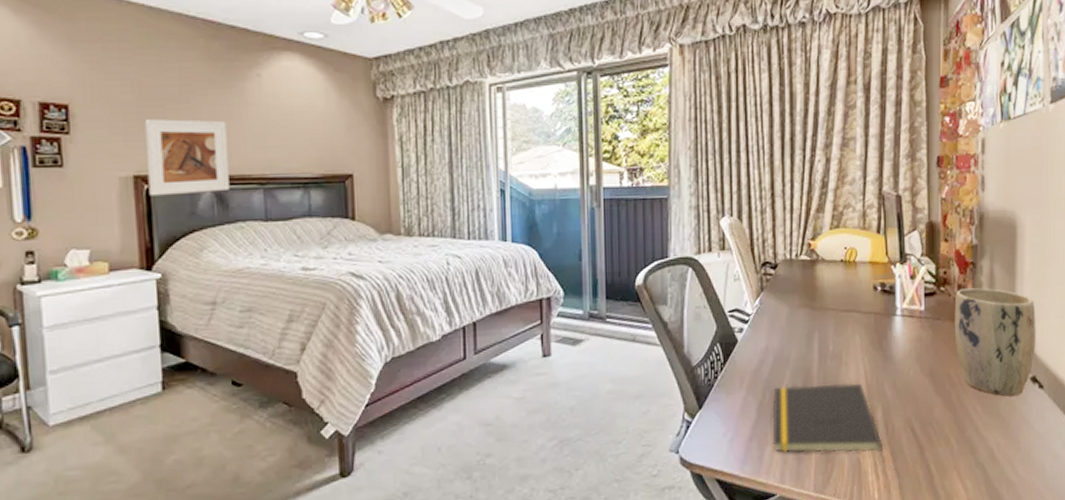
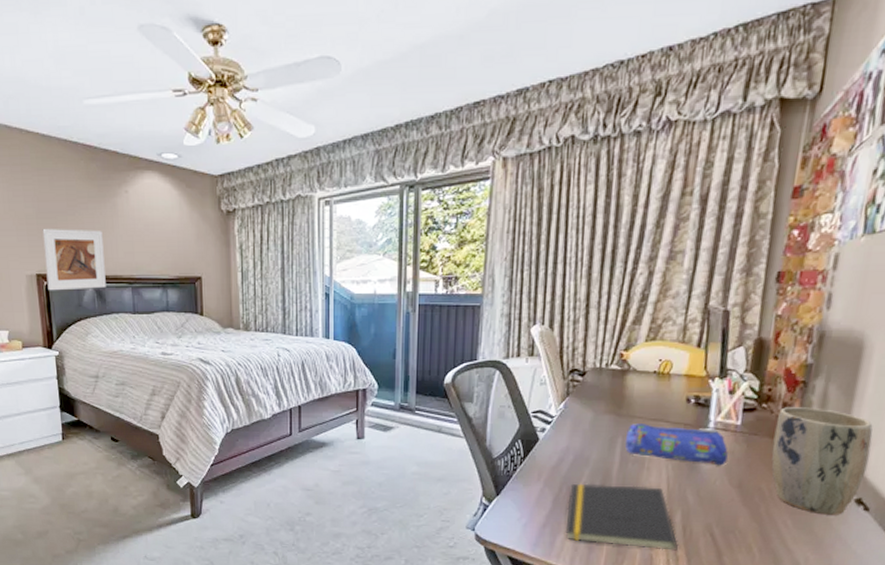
pencil case: none [821,316,917,355] -> present [625,424,728,466]

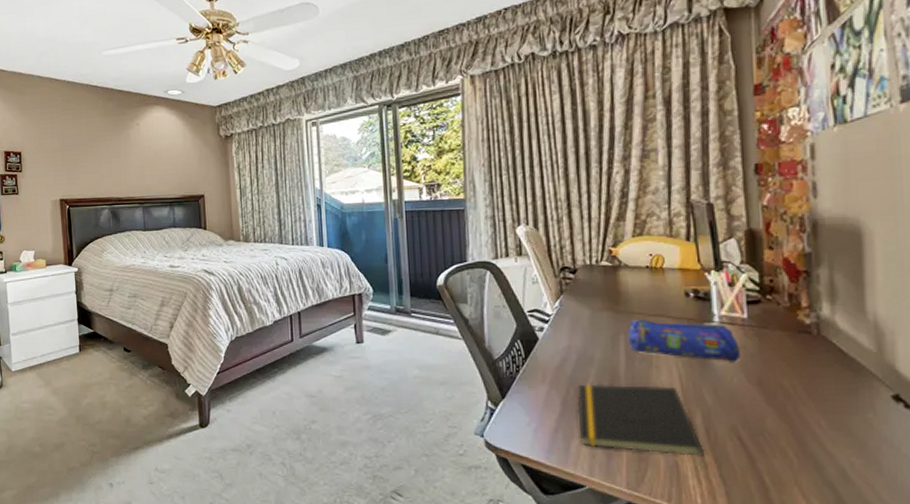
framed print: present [42,228,106,291] -> none [66,158,120,214]
plant pot: present [771,407,873,515] -> none [785,297,897,414]

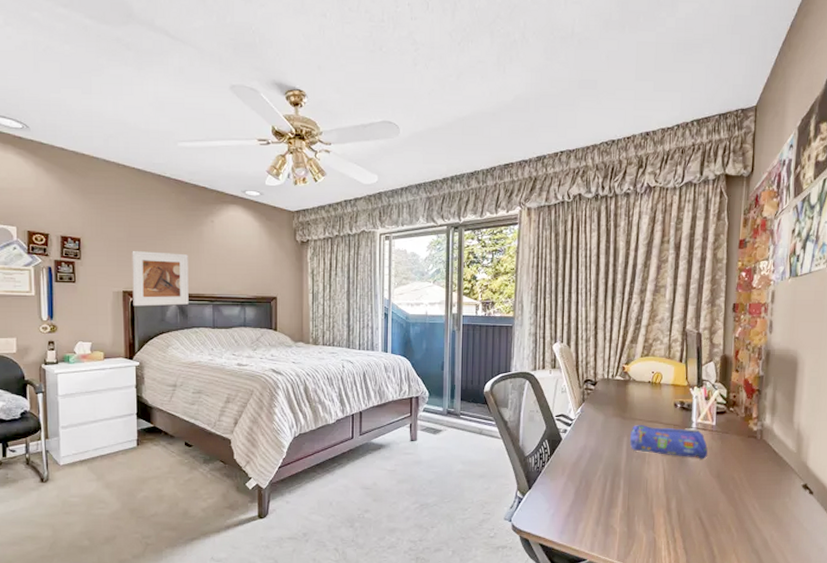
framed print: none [66,158,120,214] -> present [132,250,189,307]
notepad: present [577,384,705,456] -> none [586,477,676,533]

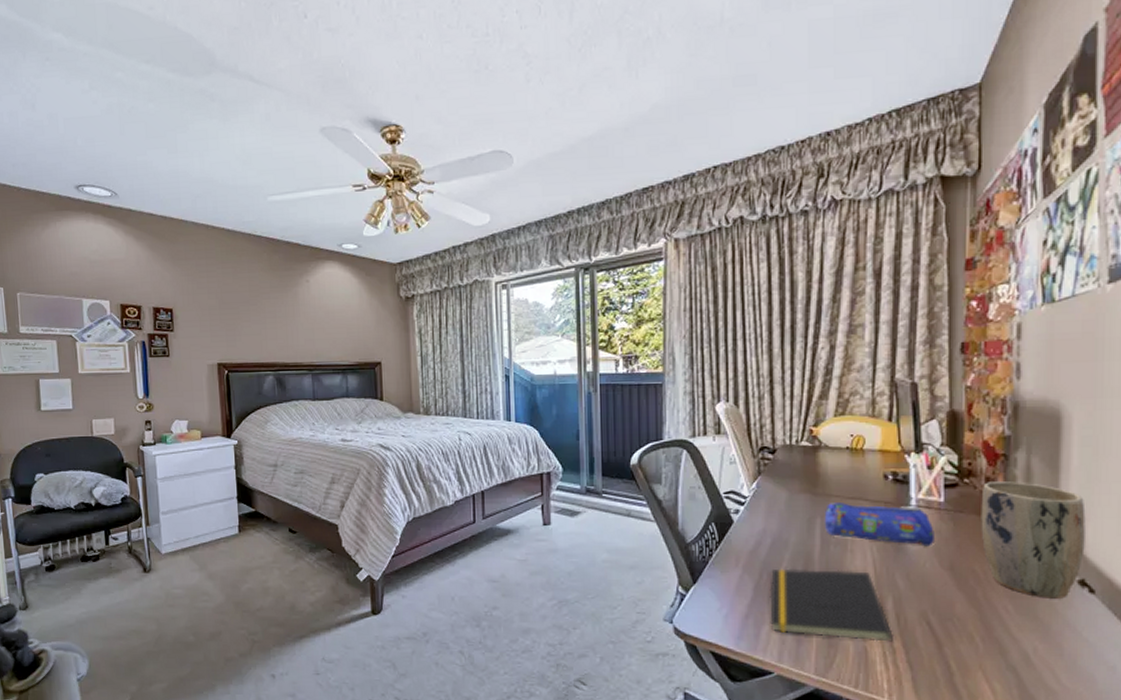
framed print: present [132,250,189,307] -> none [225,318,286,380]
notepad: none [586,477,676,533] -> present [770,568,895,642]
plant pot: none [740,410,810,499] -> present [981,481,1086,599]

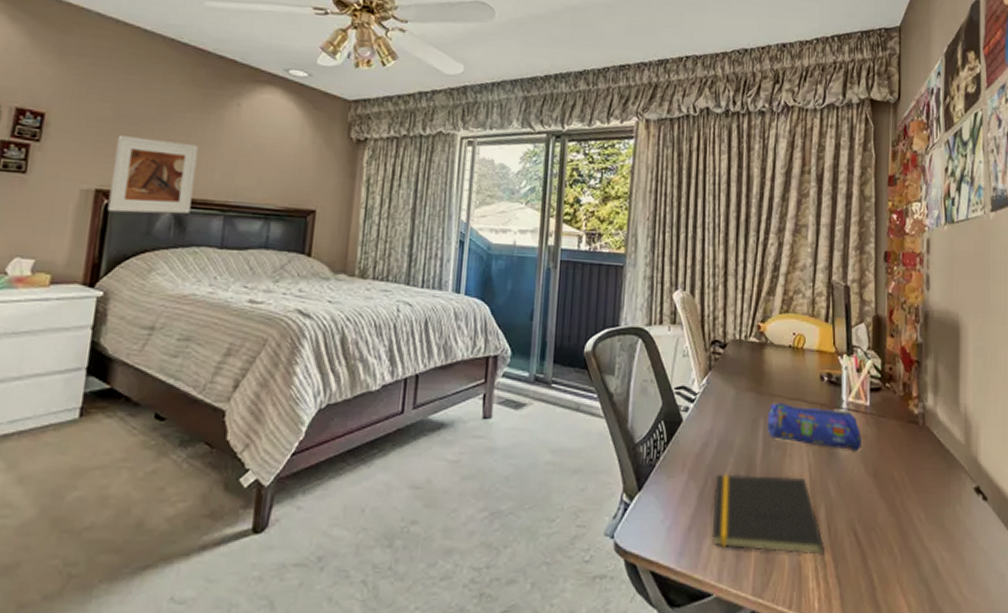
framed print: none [225,318,286,380] -> present [107,134,198,214]
plant pot: present [981,481,1086,599] -> none [899,387,979,506]

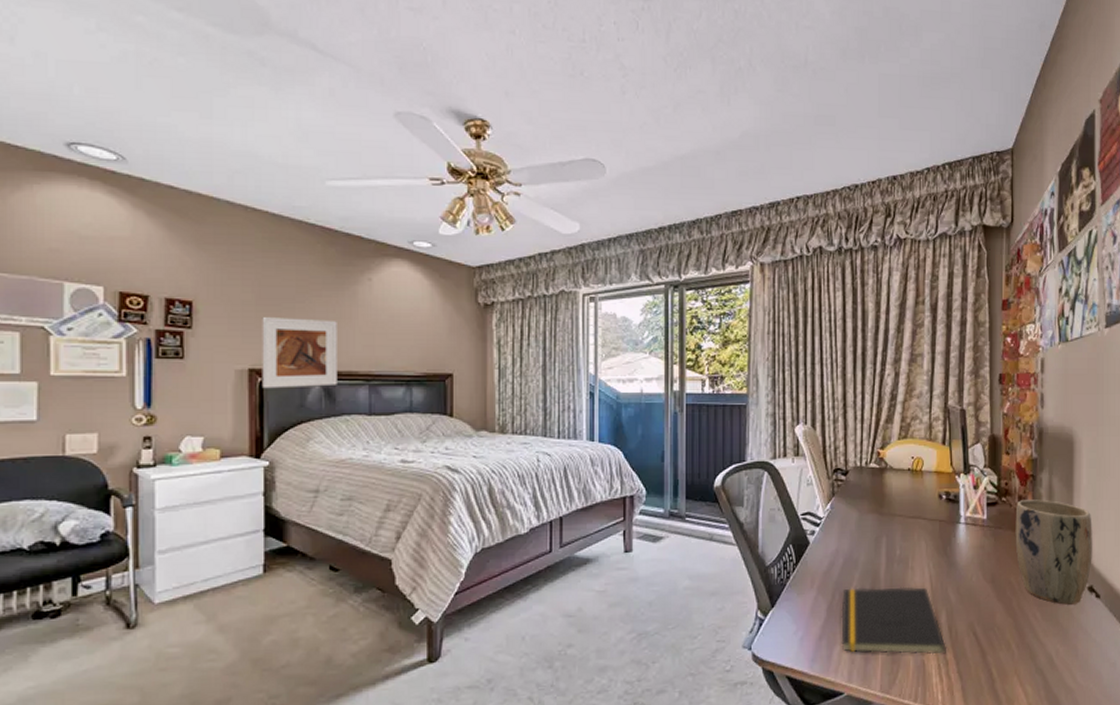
pencil case: present [767,403,861,452] -> none [889,522,979,561]
plant pot: none [899,387,979,506] -> present [1015,499,1092,605]

